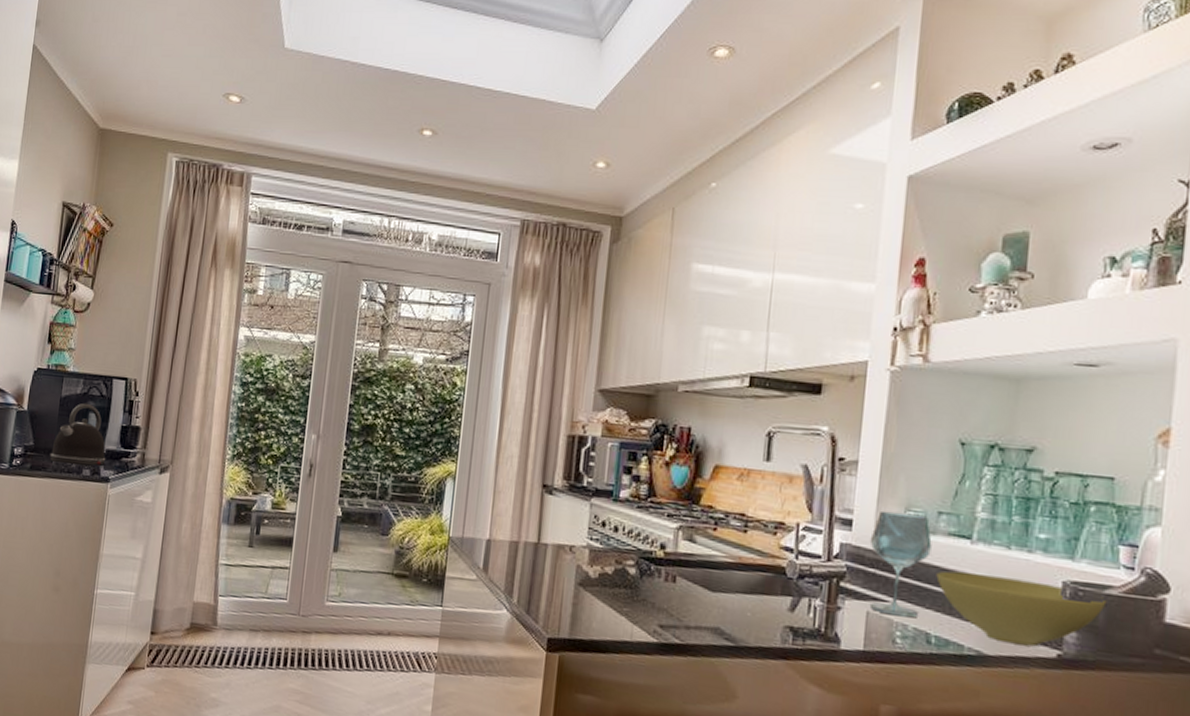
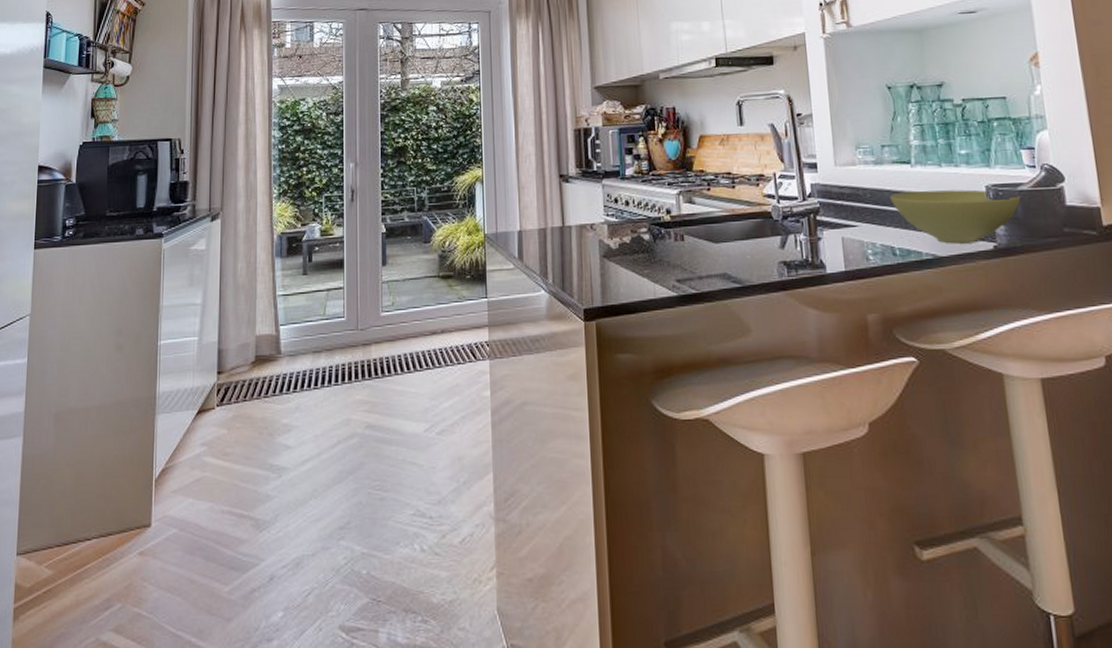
kettle: present [49,402,106,467] -> none [102,167,158,228]
wine glass: present [869,510,932,618] -> none [833,150,882,237]

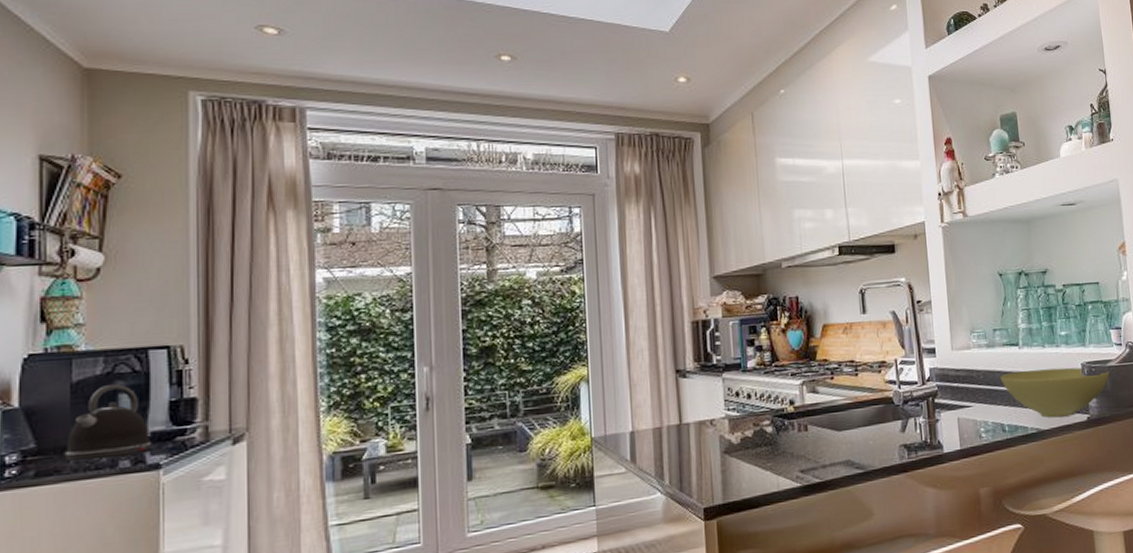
kettle: none [102,167,158,228] -> present [64,383,152,462]

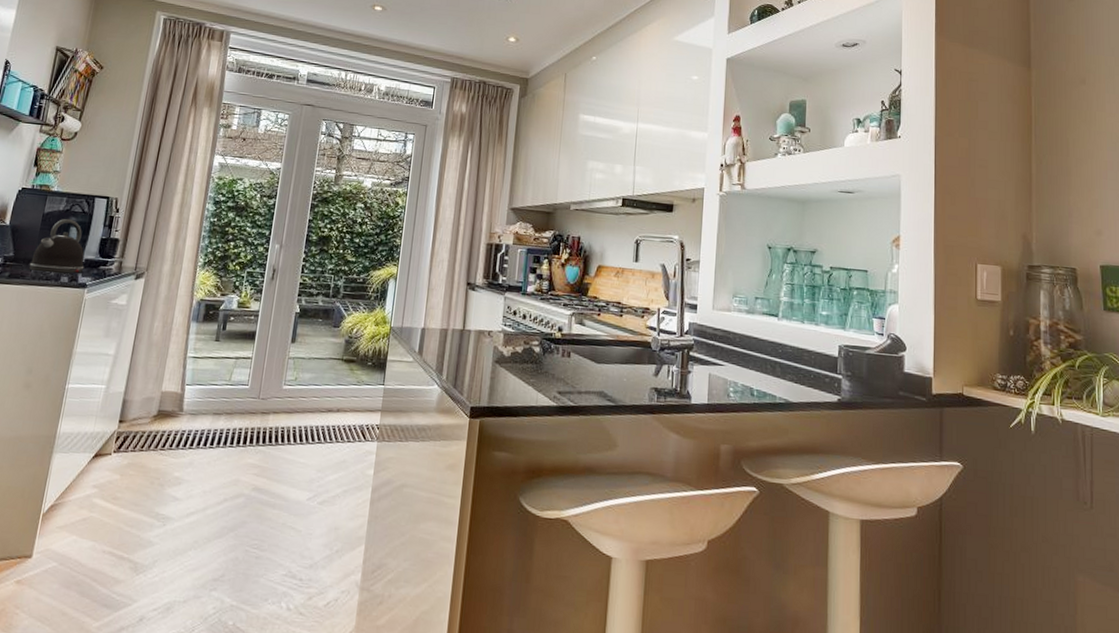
bowl: present [1000,367,1110,418] -> none [756,341,868,394]

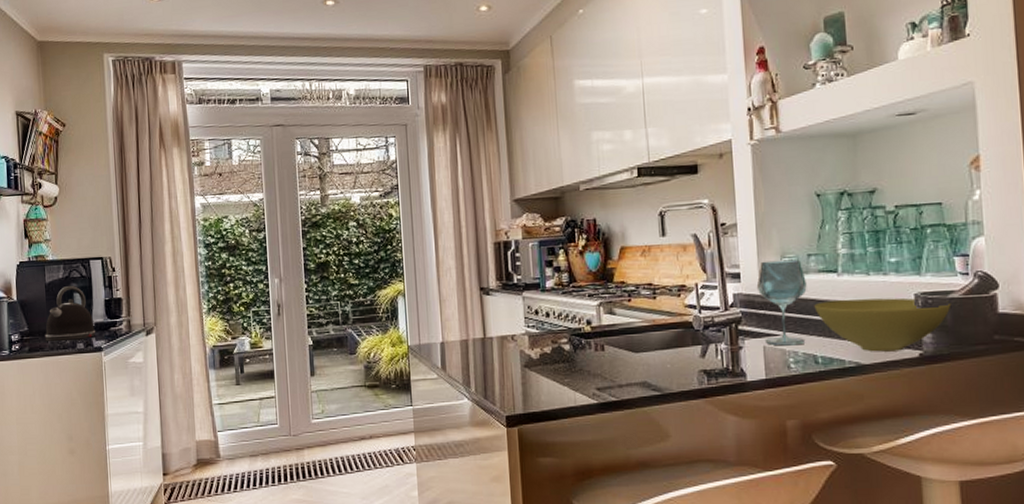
wine glass: none [709,297,752,377] -> present [756,259,807,346]
bowl: none [756,341,868,394] -> present [814,298,952,352]

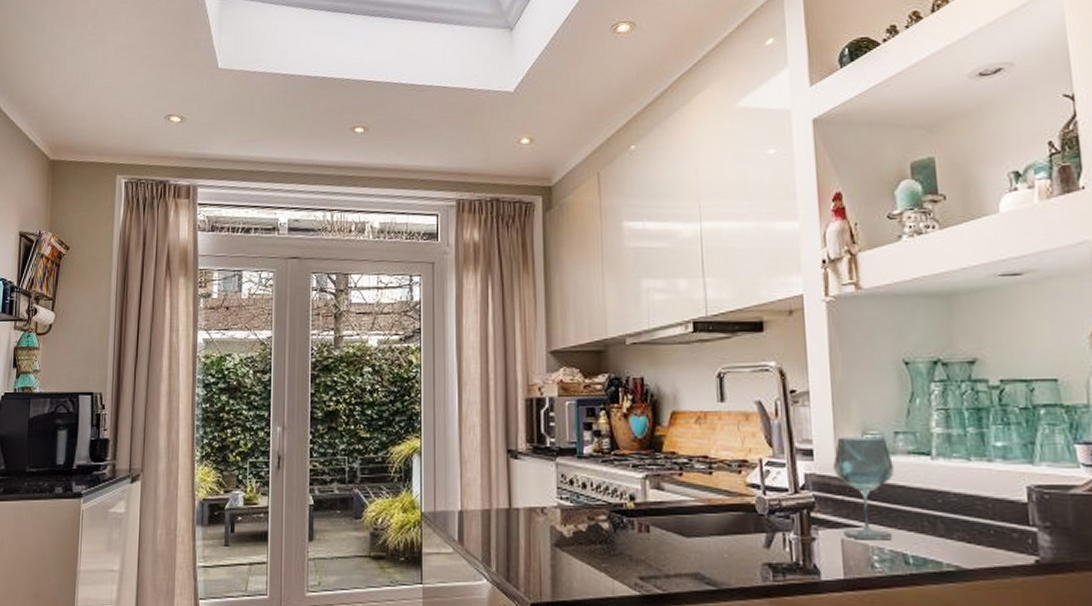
kettle: present [44,285,96,342] -> none [21,421,77,484]
bowl: present [814,298,952,352] -> none [903,489,1074,555]

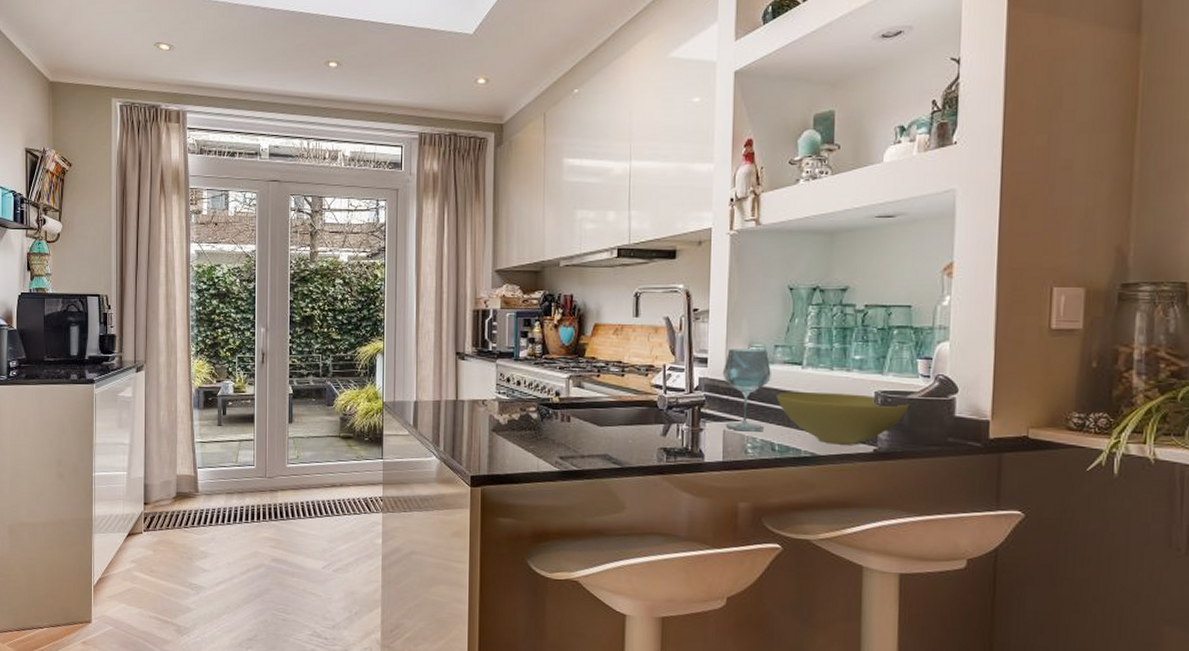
bowl: none [903,489,1074,555] -> present [776,392,910,445]

